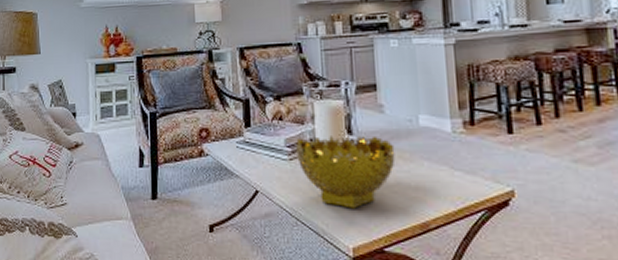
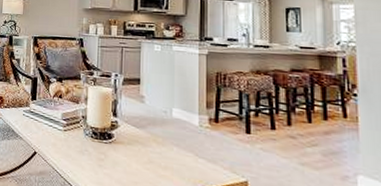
decorative bowl: present [296,135,396,209] -> none [70,114,150,178]

